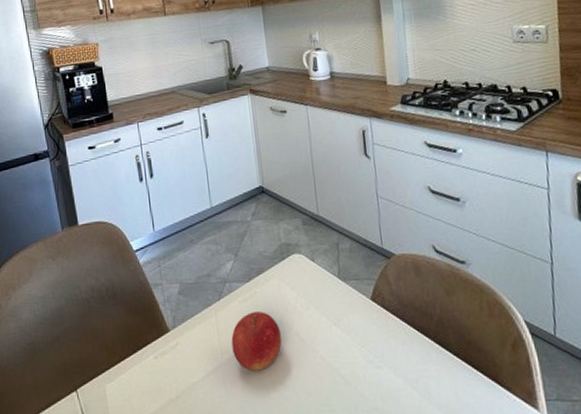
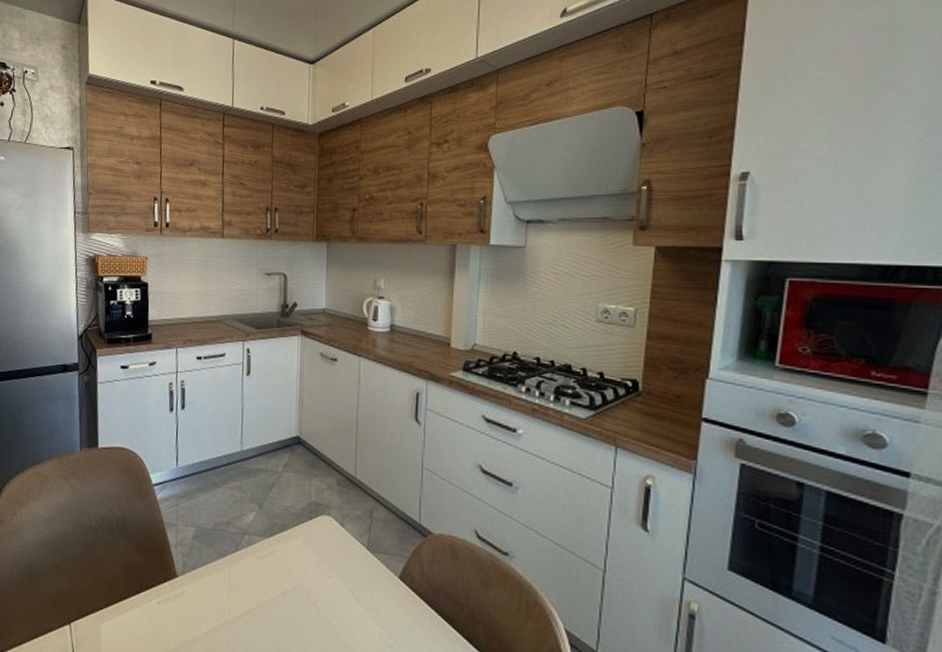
fruit: present [231,311,282,371] -> none [241,571,297,636]

